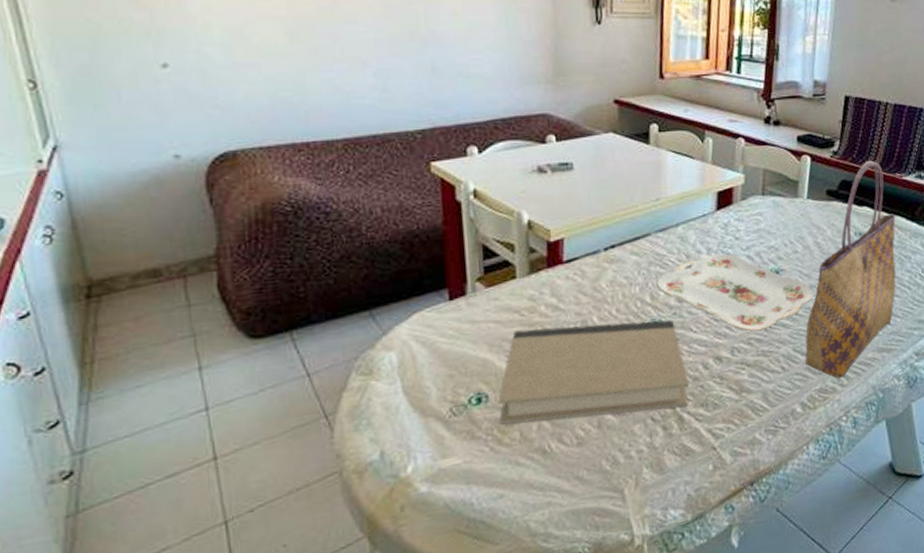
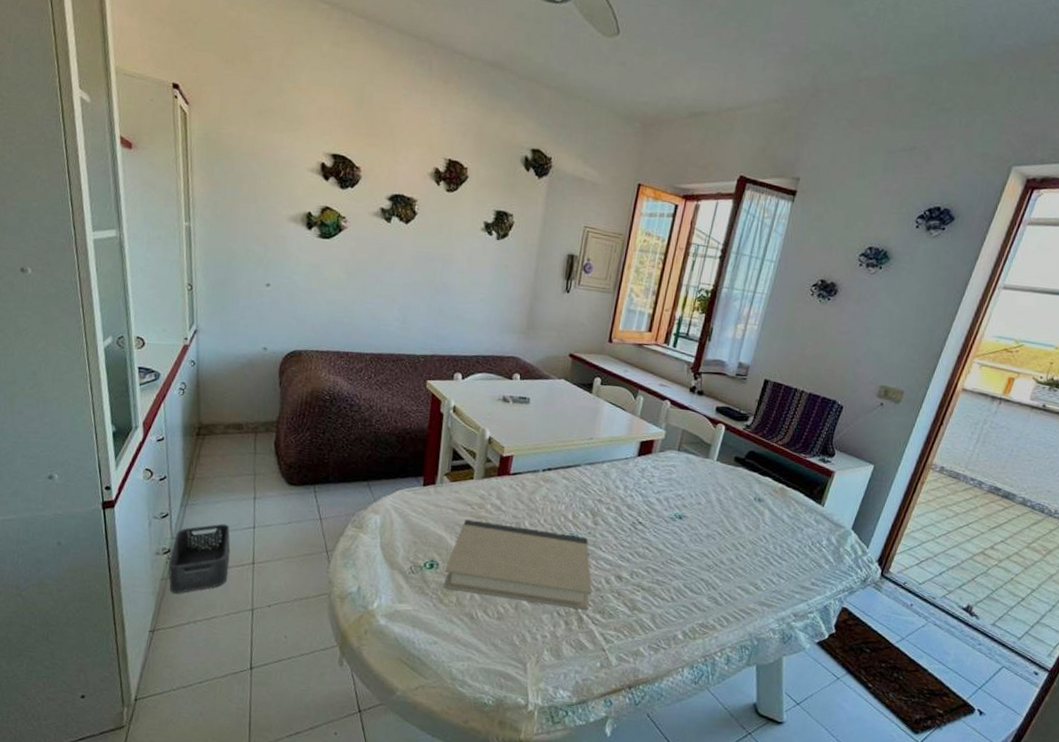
storage bin: none [73,414,177,532] -> present [168,523,230,594]
serving tray: present [657,253,814,331] -> none [579,491,709,563]
tote bag: present [805,160,896,379] -> none [693,438,795,619]

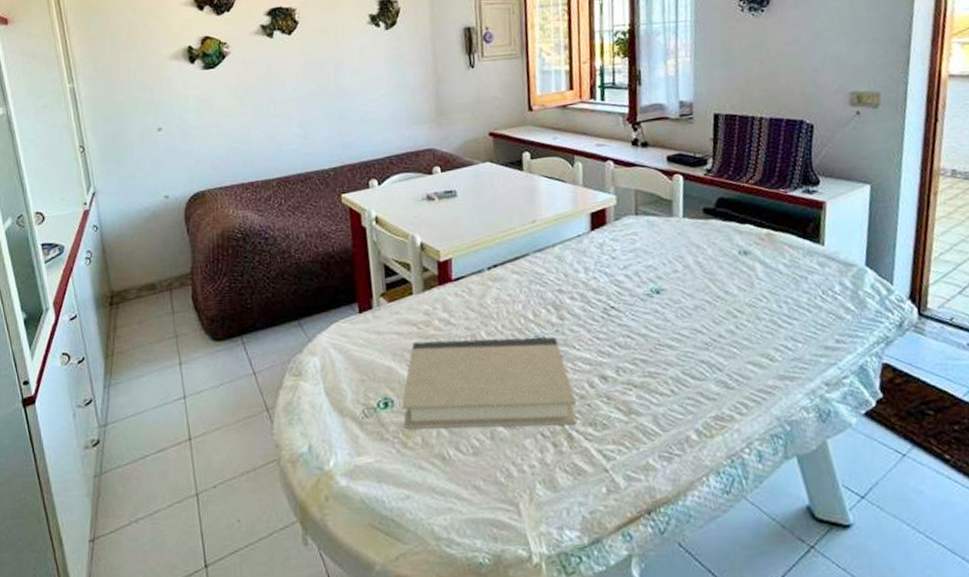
storage bin: present [168,523,230,594] -> none [99,399,165,491]

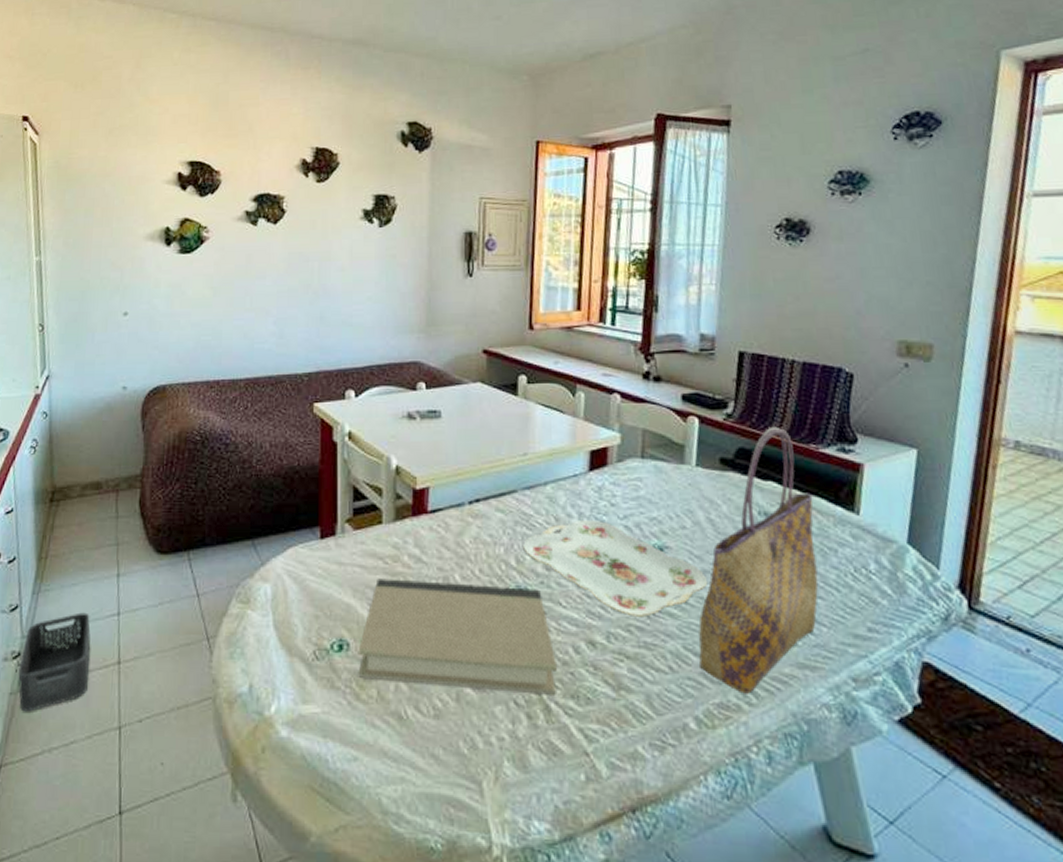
storage bin: none [99,399,165,491] -> present [18,612,91,712]
serving tray: none [538,272,700,351] -> present [523,521,708,617]
tote bag: none [694,176,793,406] -> present [699,426,819,694]

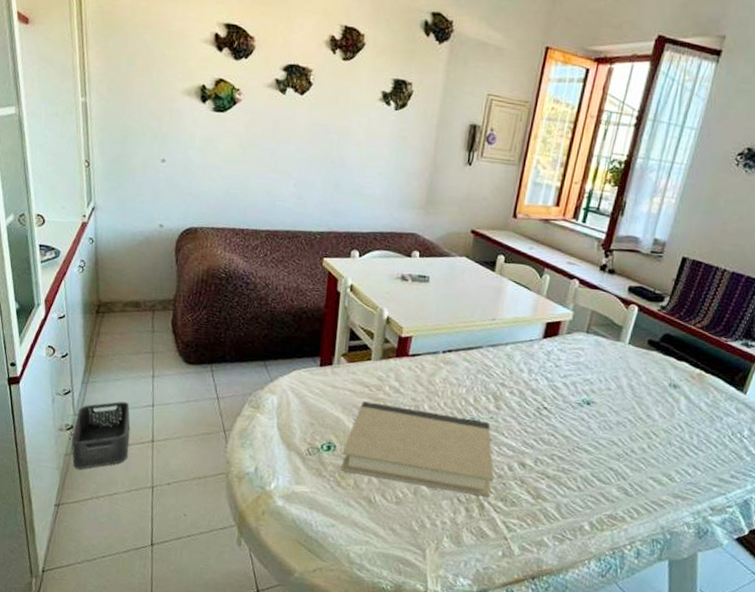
serving tray: present [523,521,708,617] -> none [481,375,619,450]
tote bag: present [699,426,819,694] -> none [601,320,714,511]

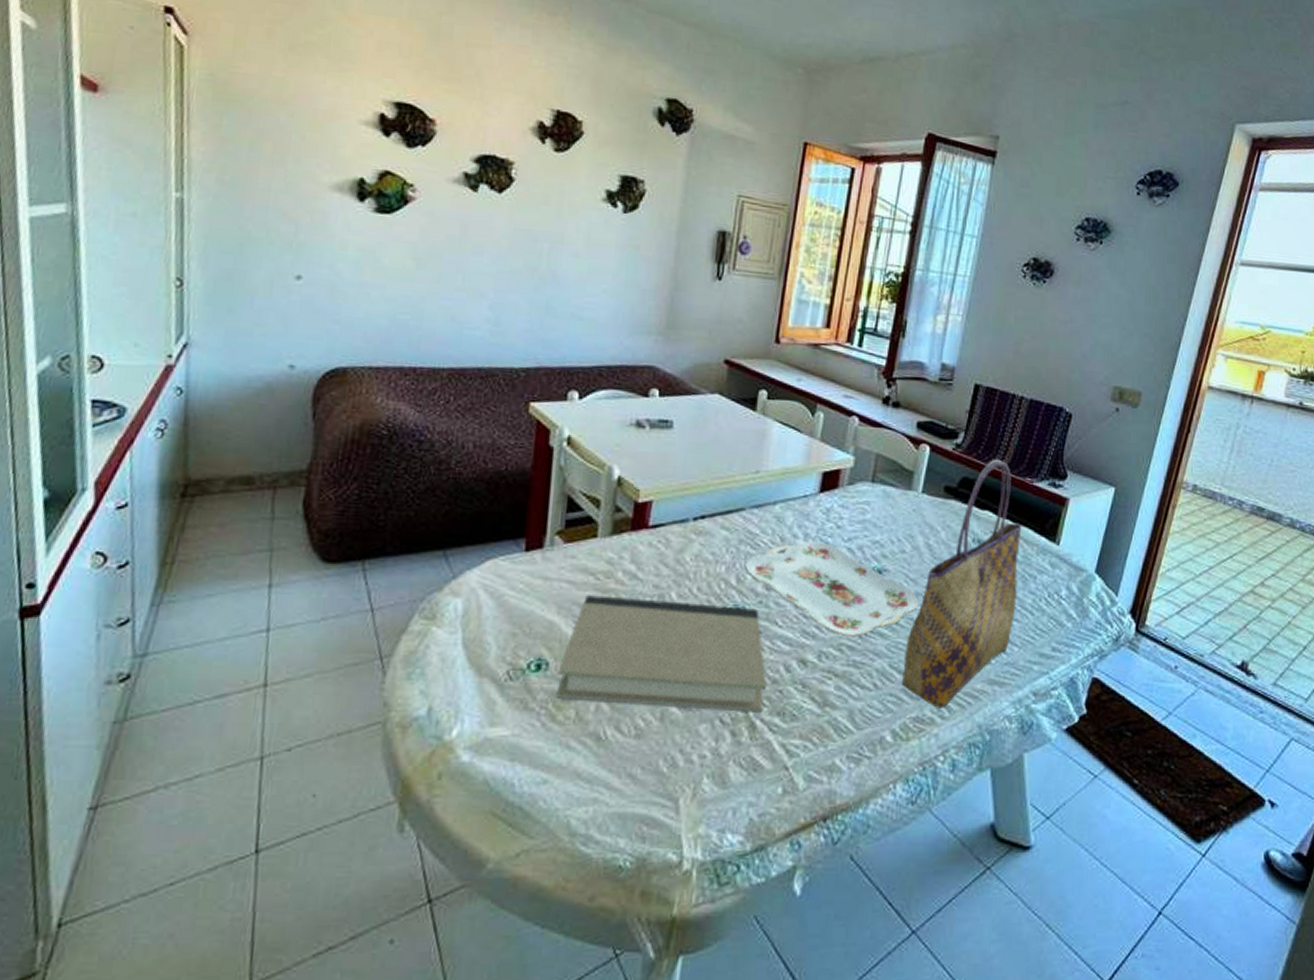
storage bin: present [71,401,130,469] -> none [126,628,230,743]
serving tray: none [481,375,619,450] -> present [745,541,919,637]
tote bag: none [601,320,714,511] -> present [902,459,1022,708]

